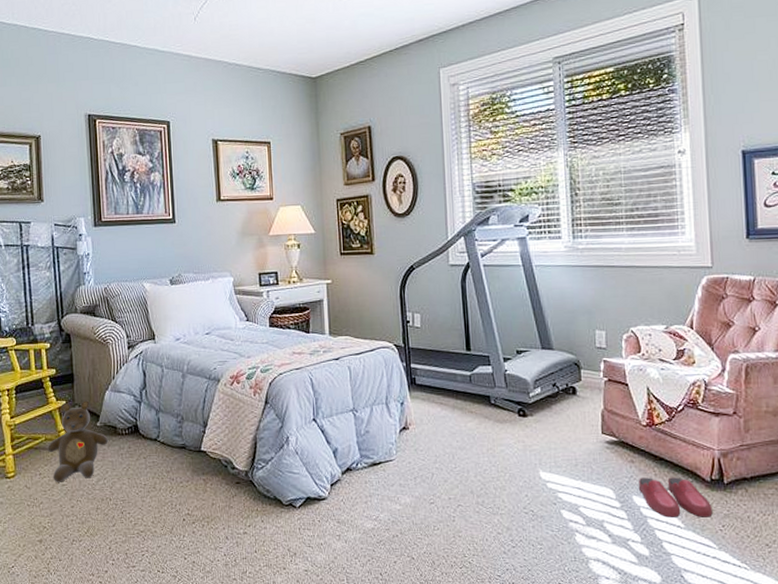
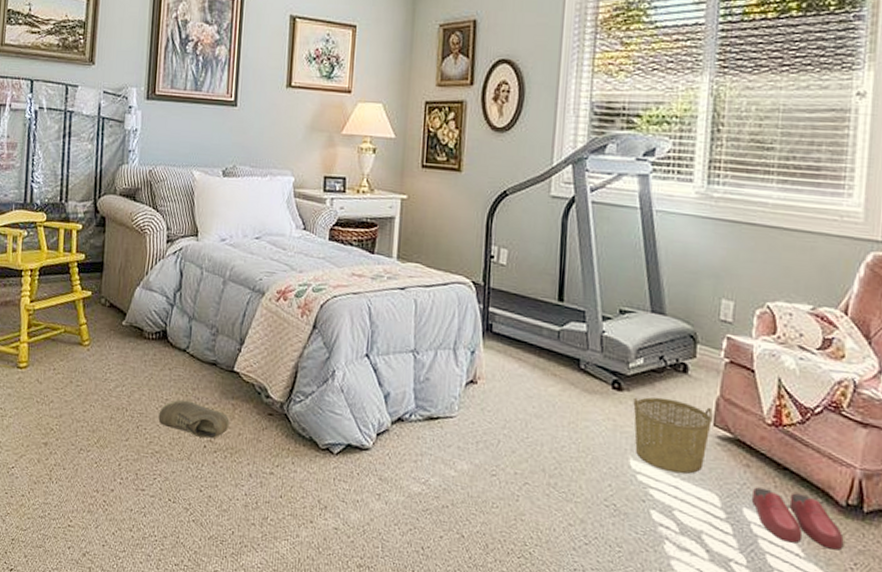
teddy bear: present [47,400,108,482] -> none [65,293,132,383]
shoe: none [139,482,203,512] -> present [158,399,230,439]
basket: none [537,417,600,477] -> present [633,397,713,474]

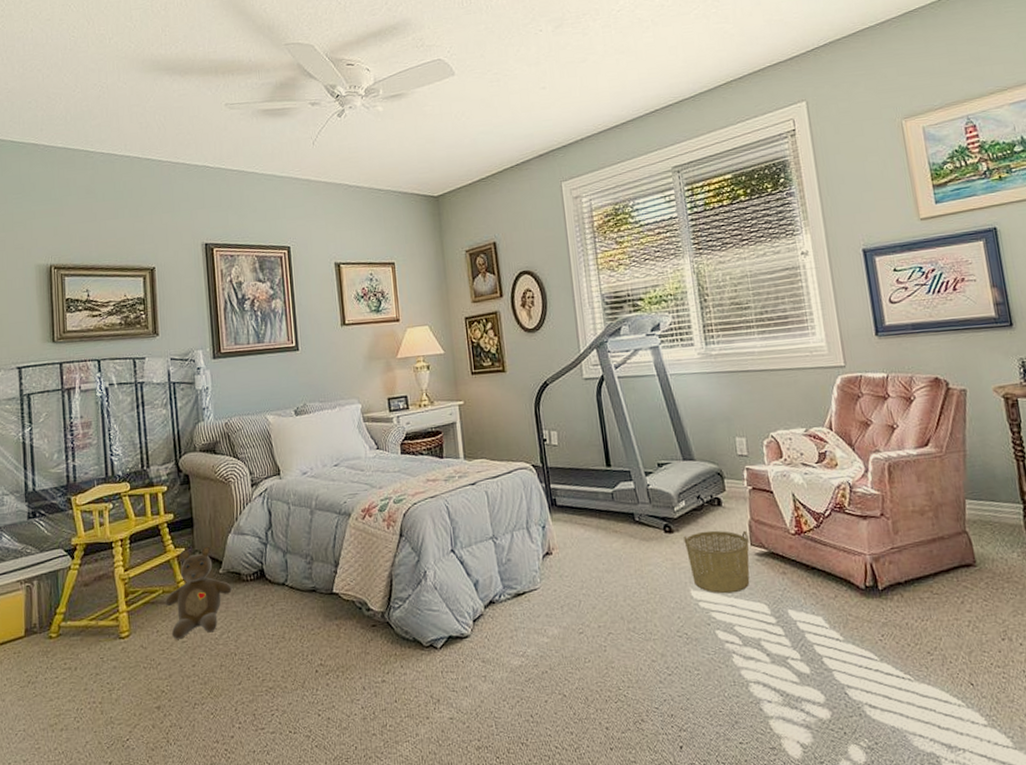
teddy bear: none [65,293,132,383] -> present [164,546,232,639]
shoe: present [158,399,230,439] -> none [267,631,337,664]
slippers: present [752,487,844,551] -> none [792,586,871,631]

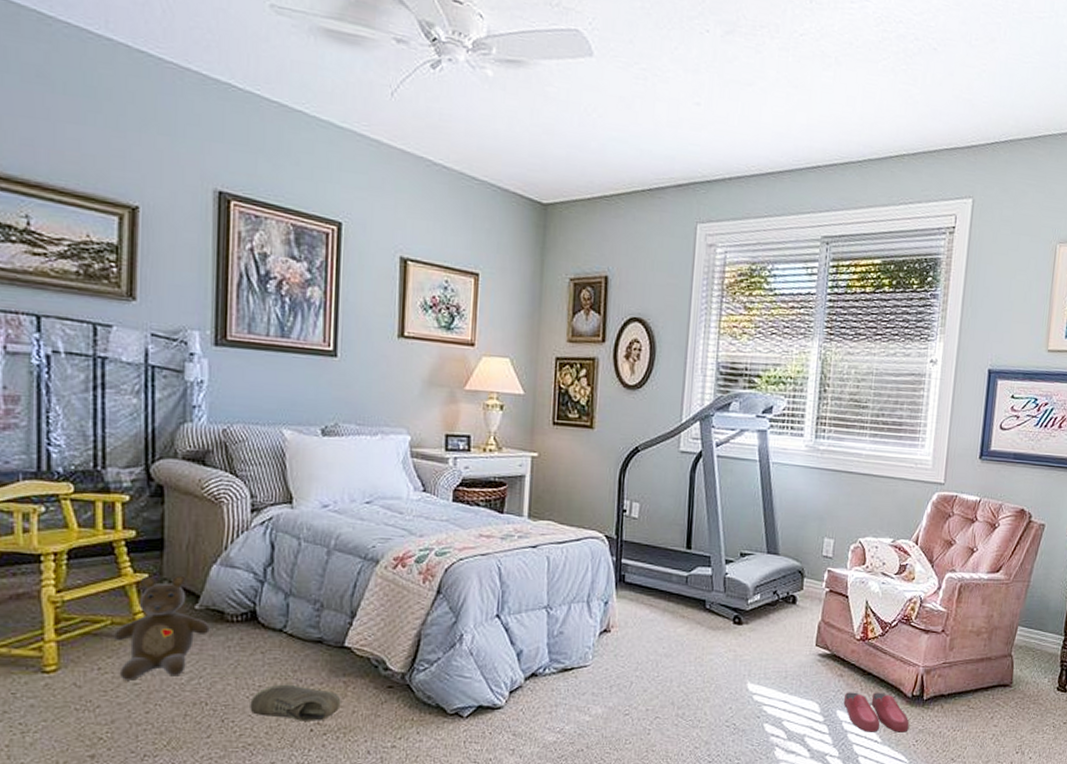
shoe: none [267,631,337,664] -> present [250,684,341,721]
basket: present [683,530,750,594] -> none [751,627,815,690]
slippers: none [792,586,871,631] -> present [844,692,910,733]

